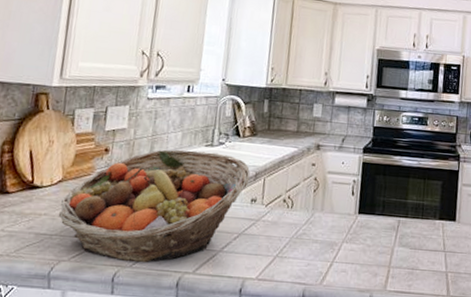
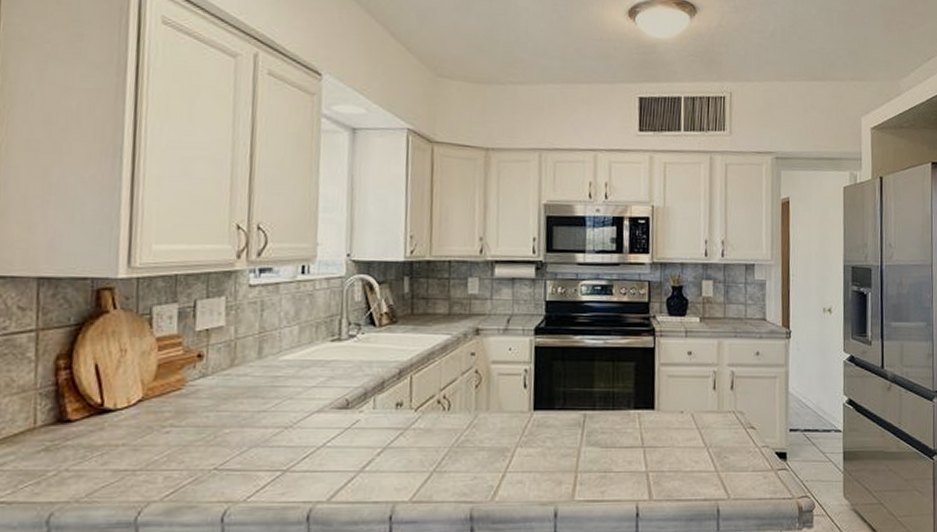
fruit basket: present [58,149,250,263] -> none [141,348,392,496]

